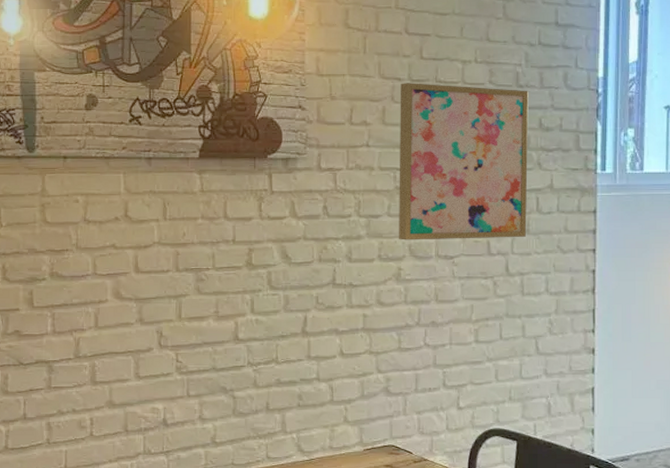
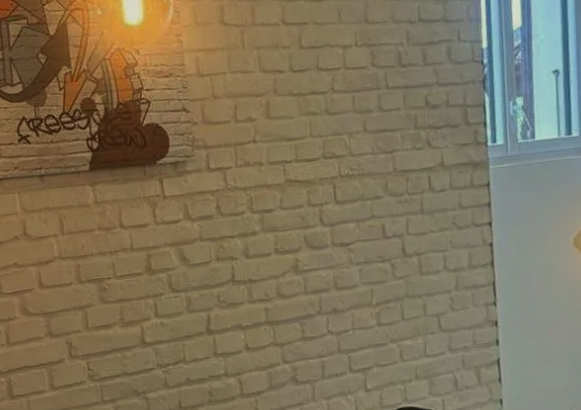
wall art: present [399,83,529,240] -> none [282,69,421,232]

